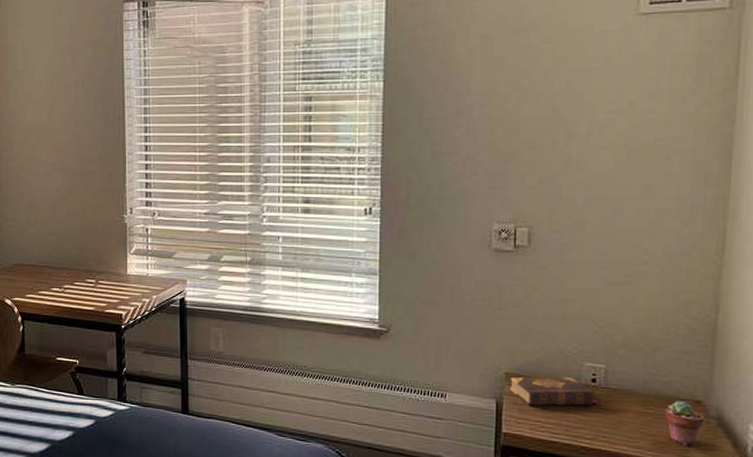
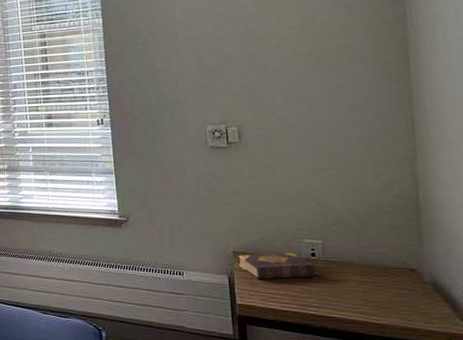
potted succulent: present [665,401,704,446] -> none [382,270,420,310]

